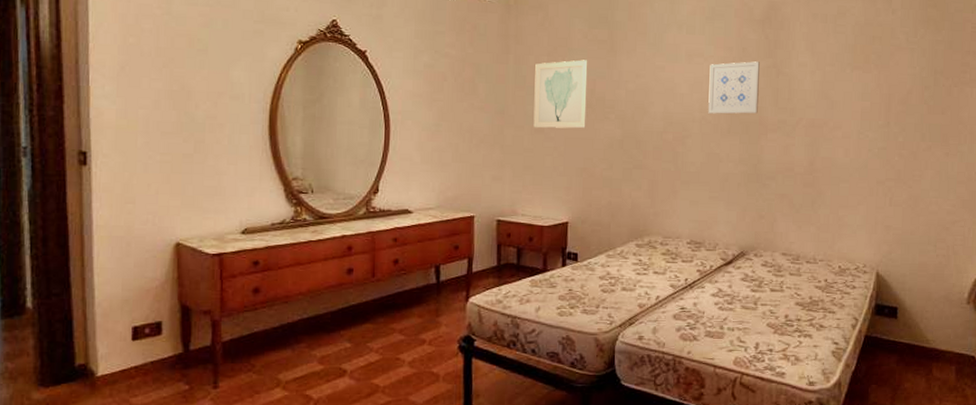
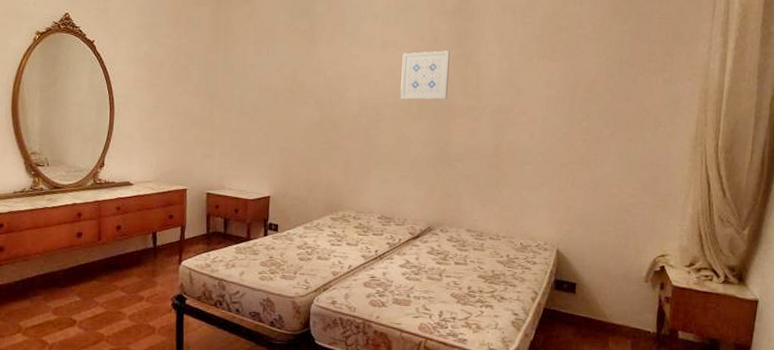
wall art: present [533,59,588,129] -> none [240,49,290,112]

